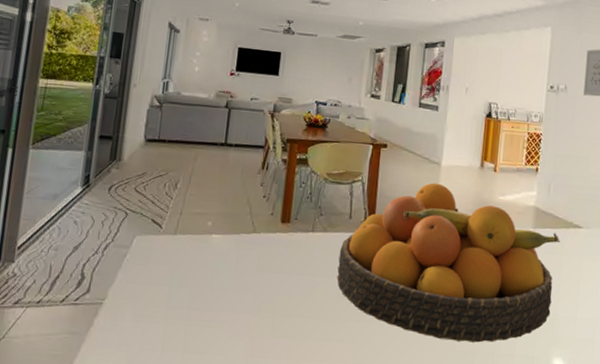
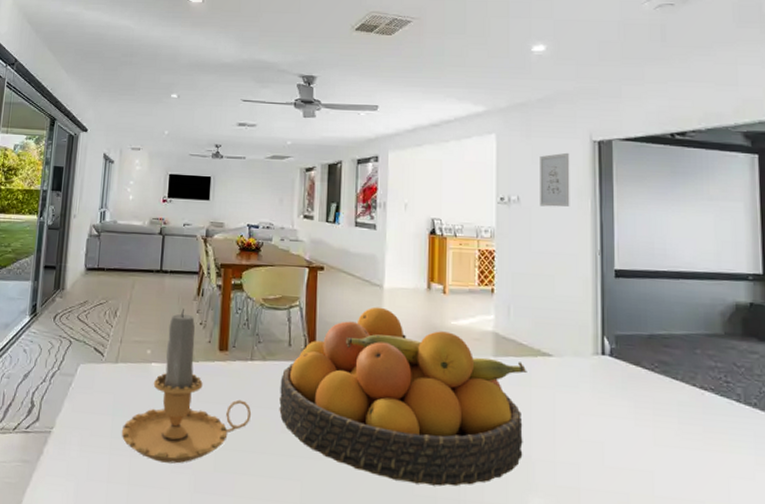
candle: none [177,181,310,331] -> present [121,308,252,464]

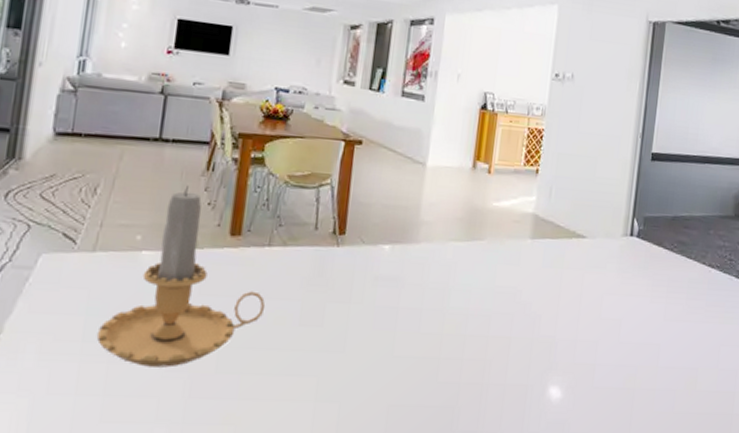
fruit bowl: present [279,307,527,487] -> none [298,186,561,372]
wall art: present [540,152,570,207] -> none [592,31,626,88]

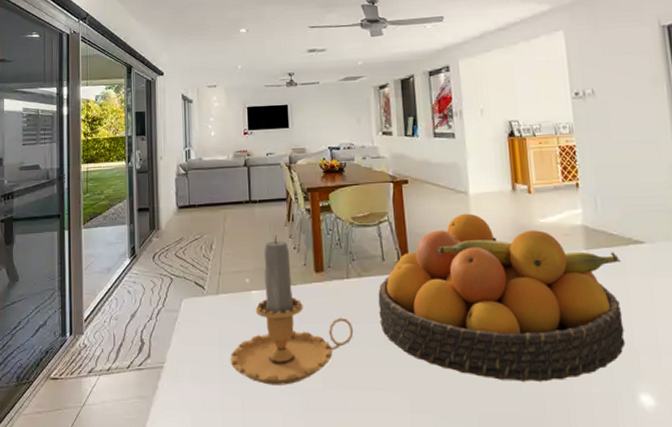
fruit bowl: none [298,186,561,372] -> present [378,213,626,382]

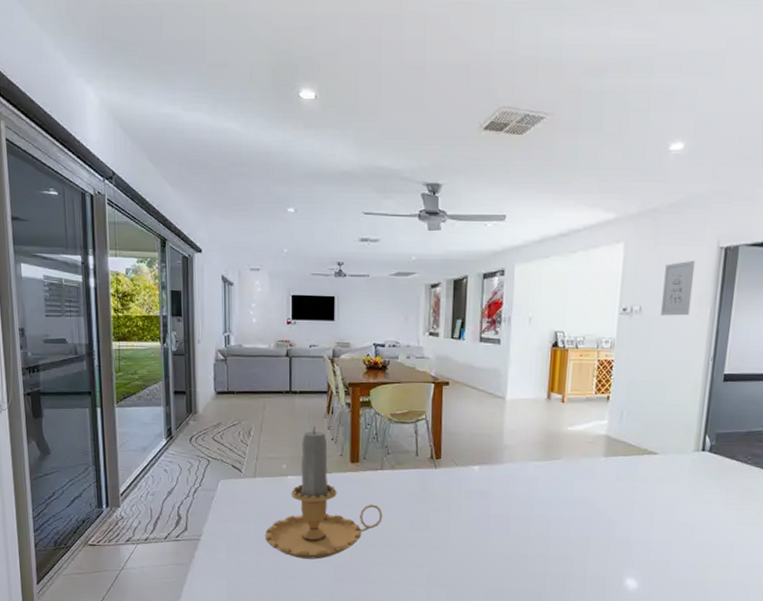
fruit bowl: present [378,213,626,382] -> none [408,417,634,566]
wall art: none [610,40,646,97] -> present [661,260,695,316]

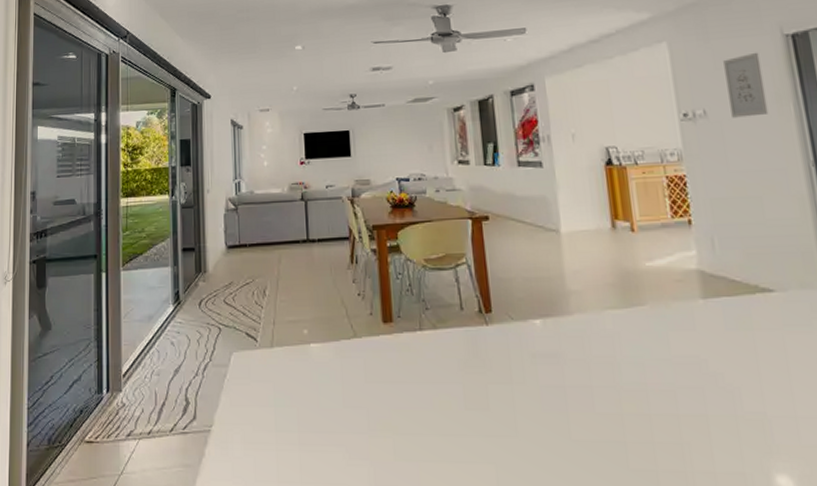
candle: present [264,426,383,560] -> none [286,279,429,455]

